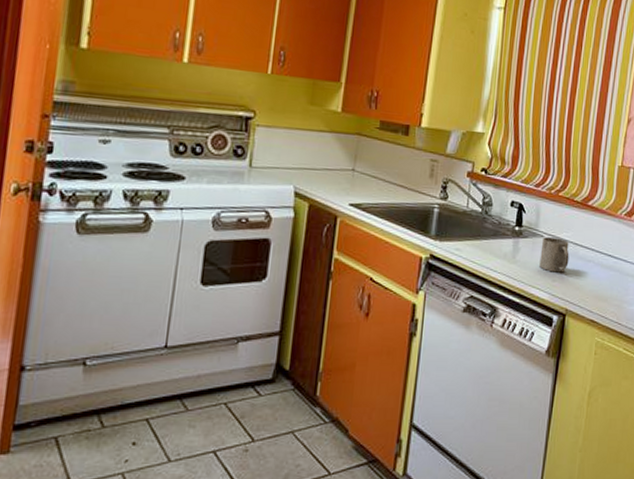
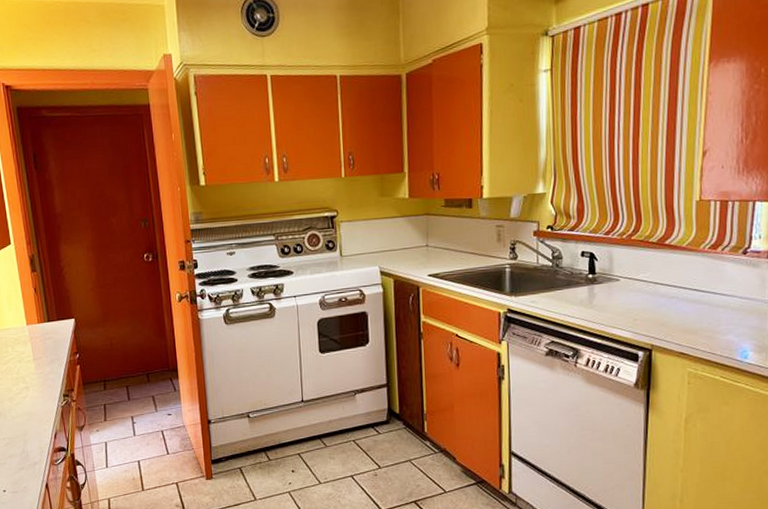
mug: present [539,237,569,273] -> none [618,279,650,312]

